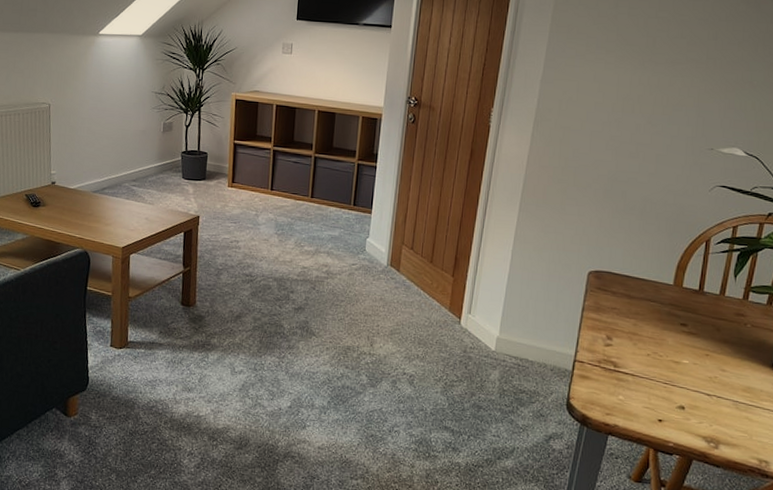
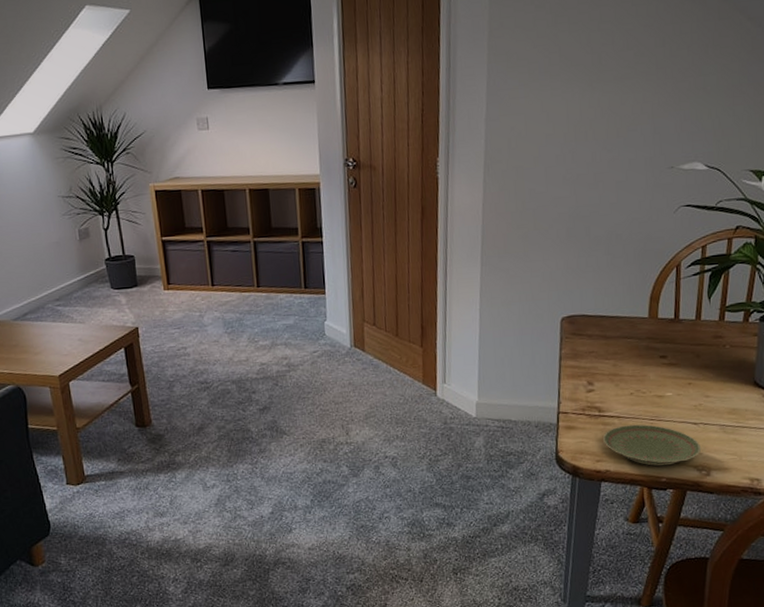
plate: none [615,384,713,431] -> present [603,424,702,466]

